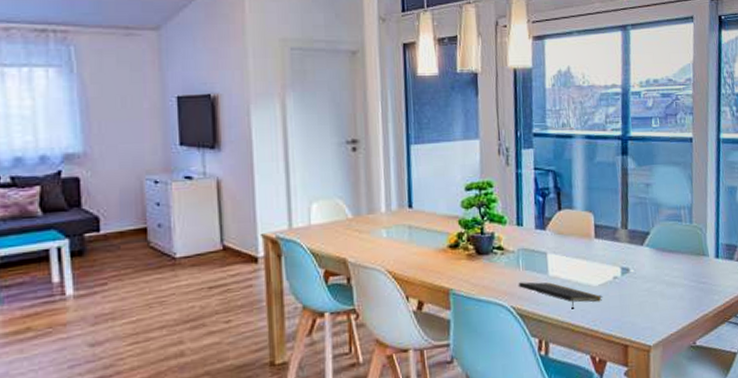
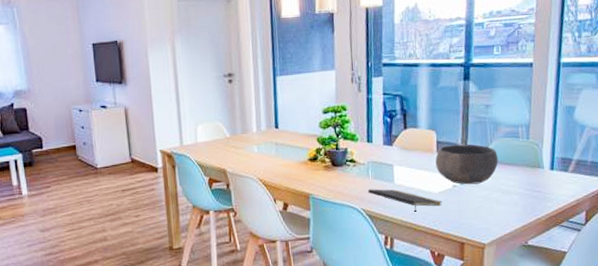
bowl: none [593,228,661,276] -> present [435,144,498,185]

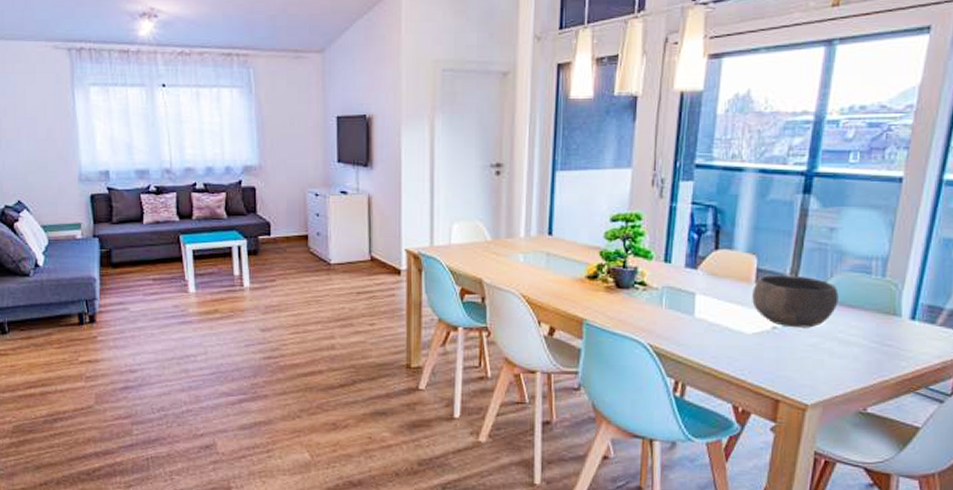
notepad: present [367,189,443,212] -> none [658,321,756,355]

